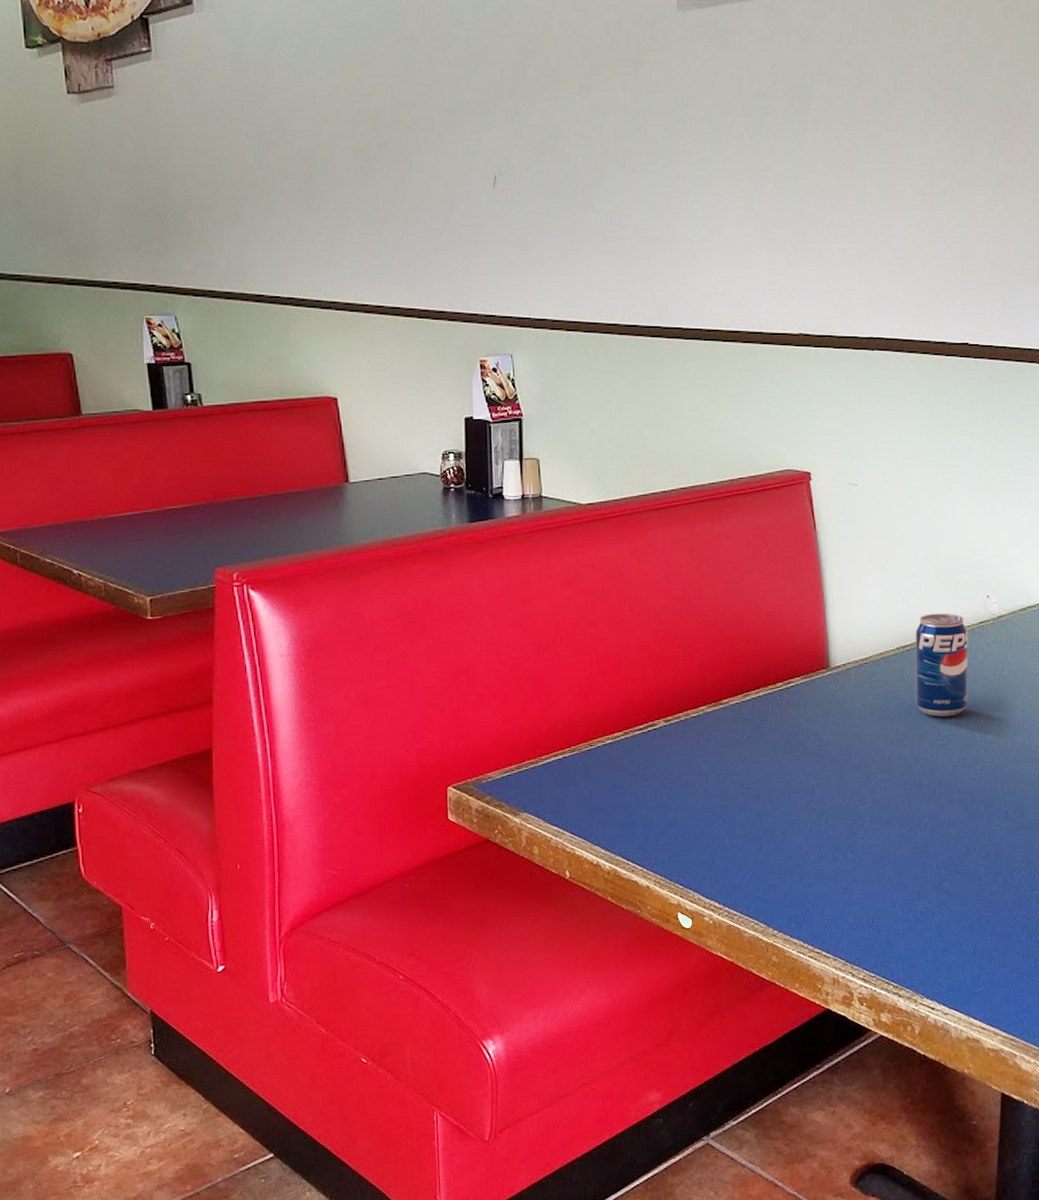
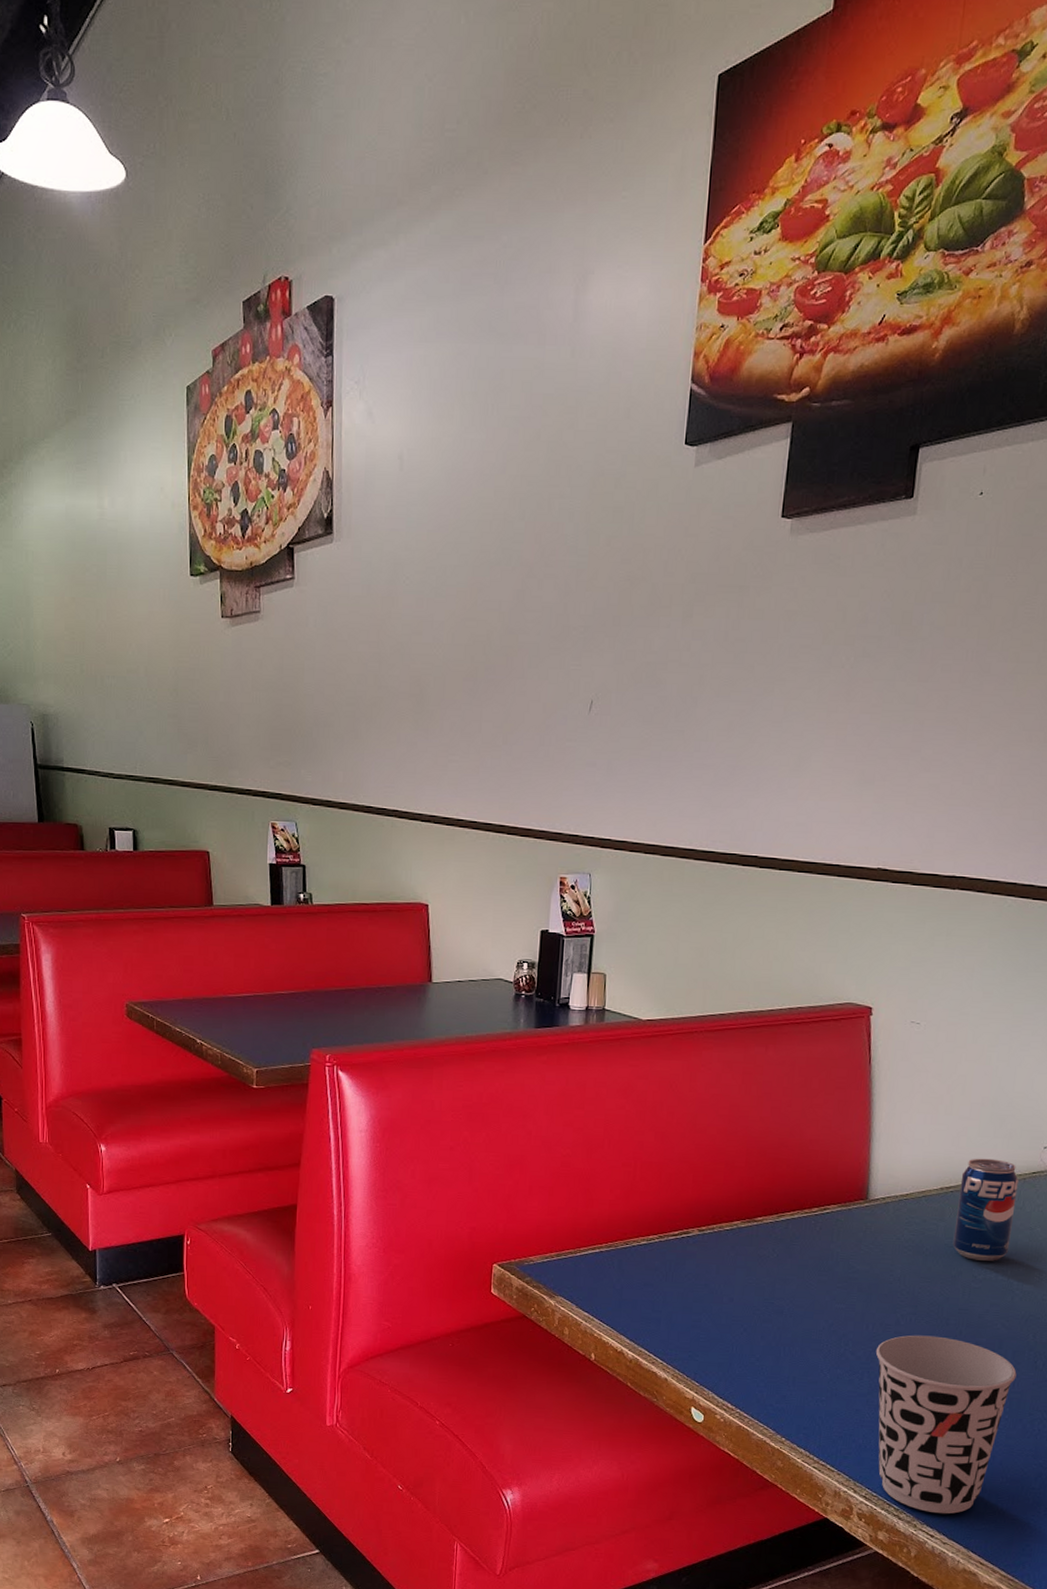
cup: none [855,799,991,984] -> present [875,1335,1017,1514]

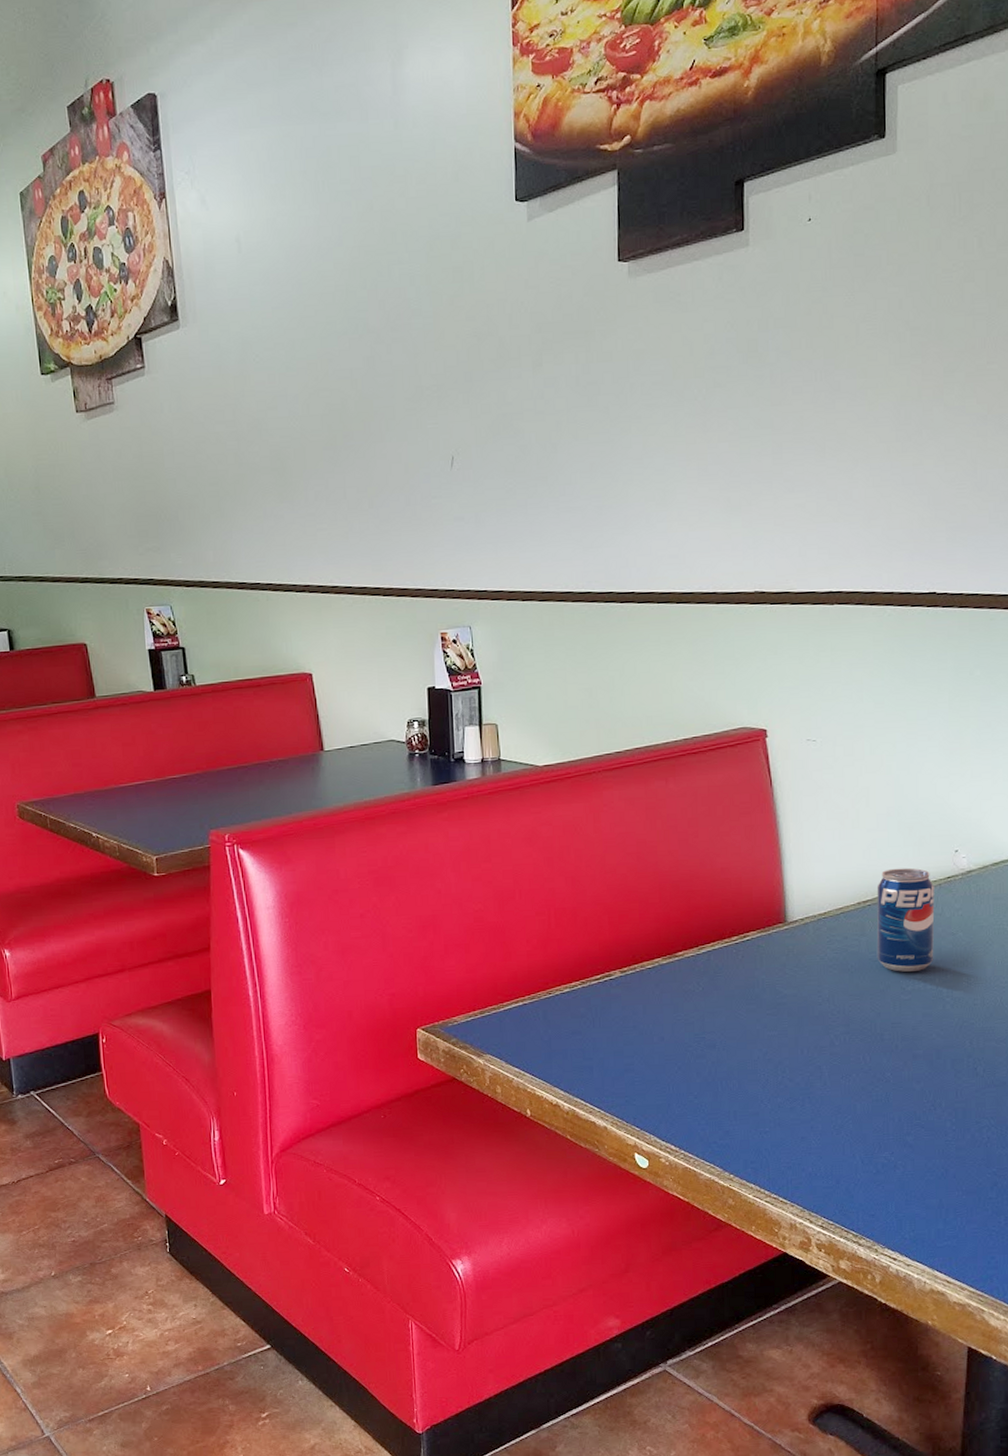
cup: present [875,1335,1017,1514] -> none [813,1053,958,1235]

